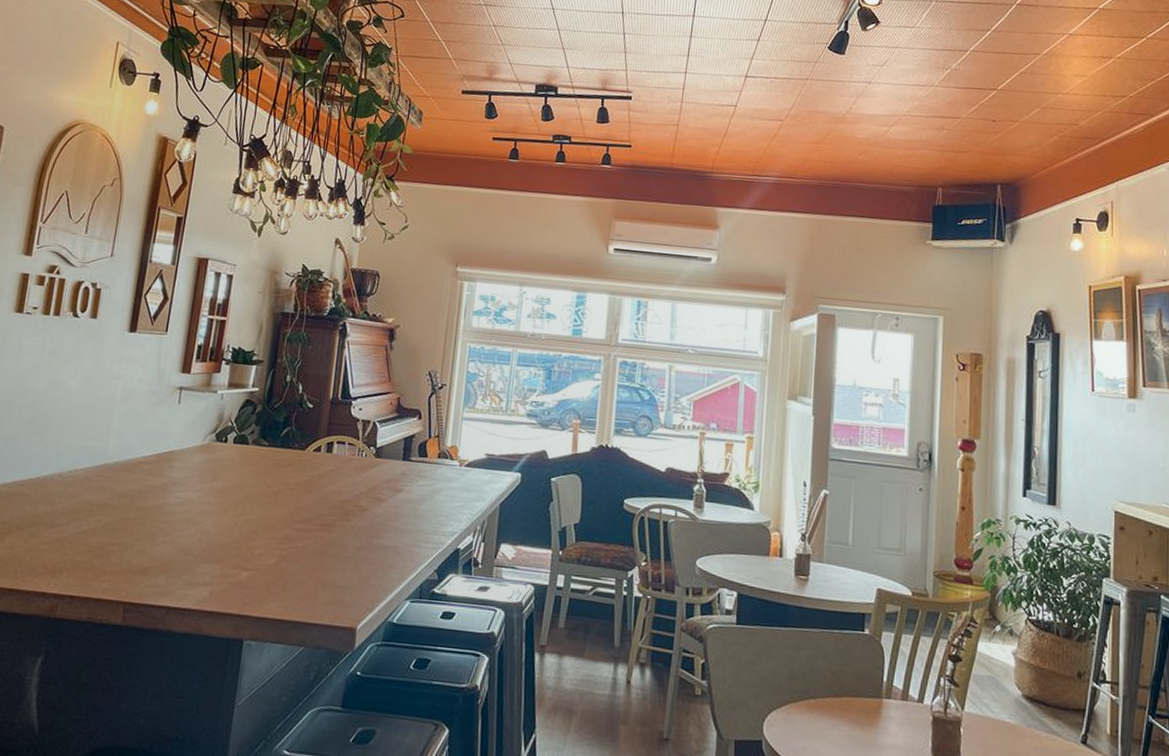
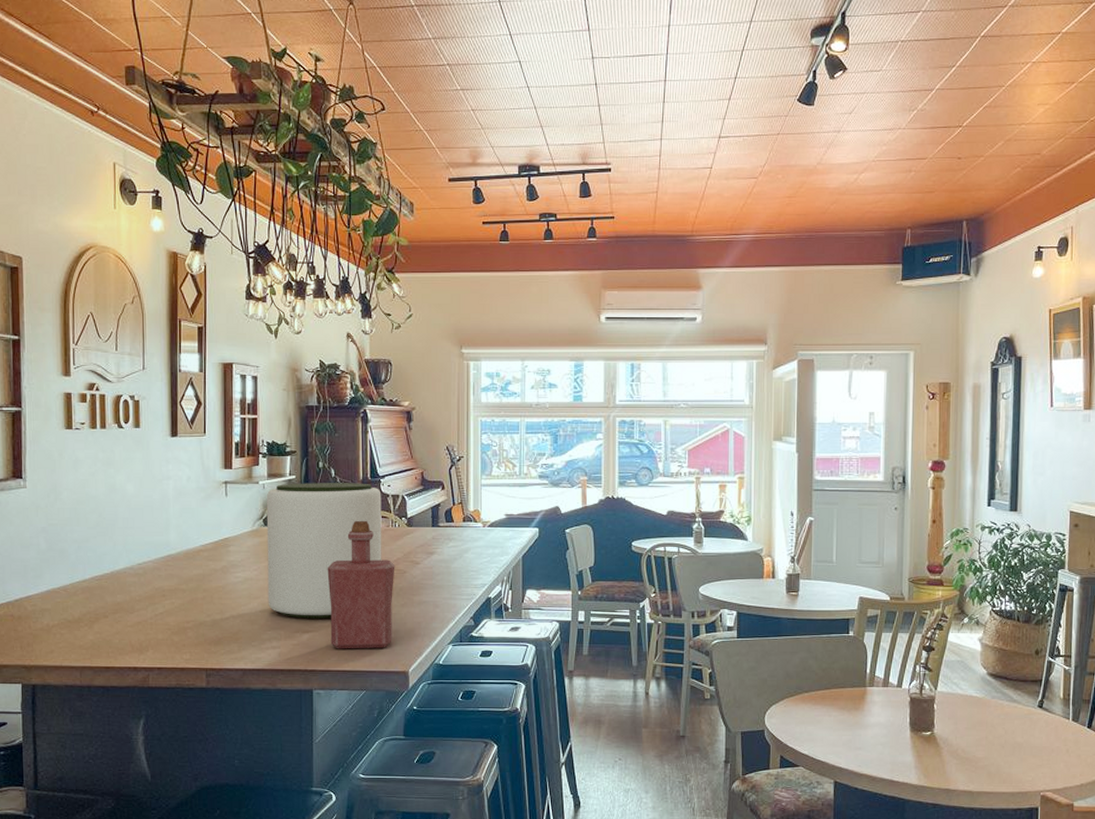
plant pot: none [207,396,351,556] -> present [266,483,382,619]
bottle: none [271,444,356,598] -> present [327,520,395,649]

